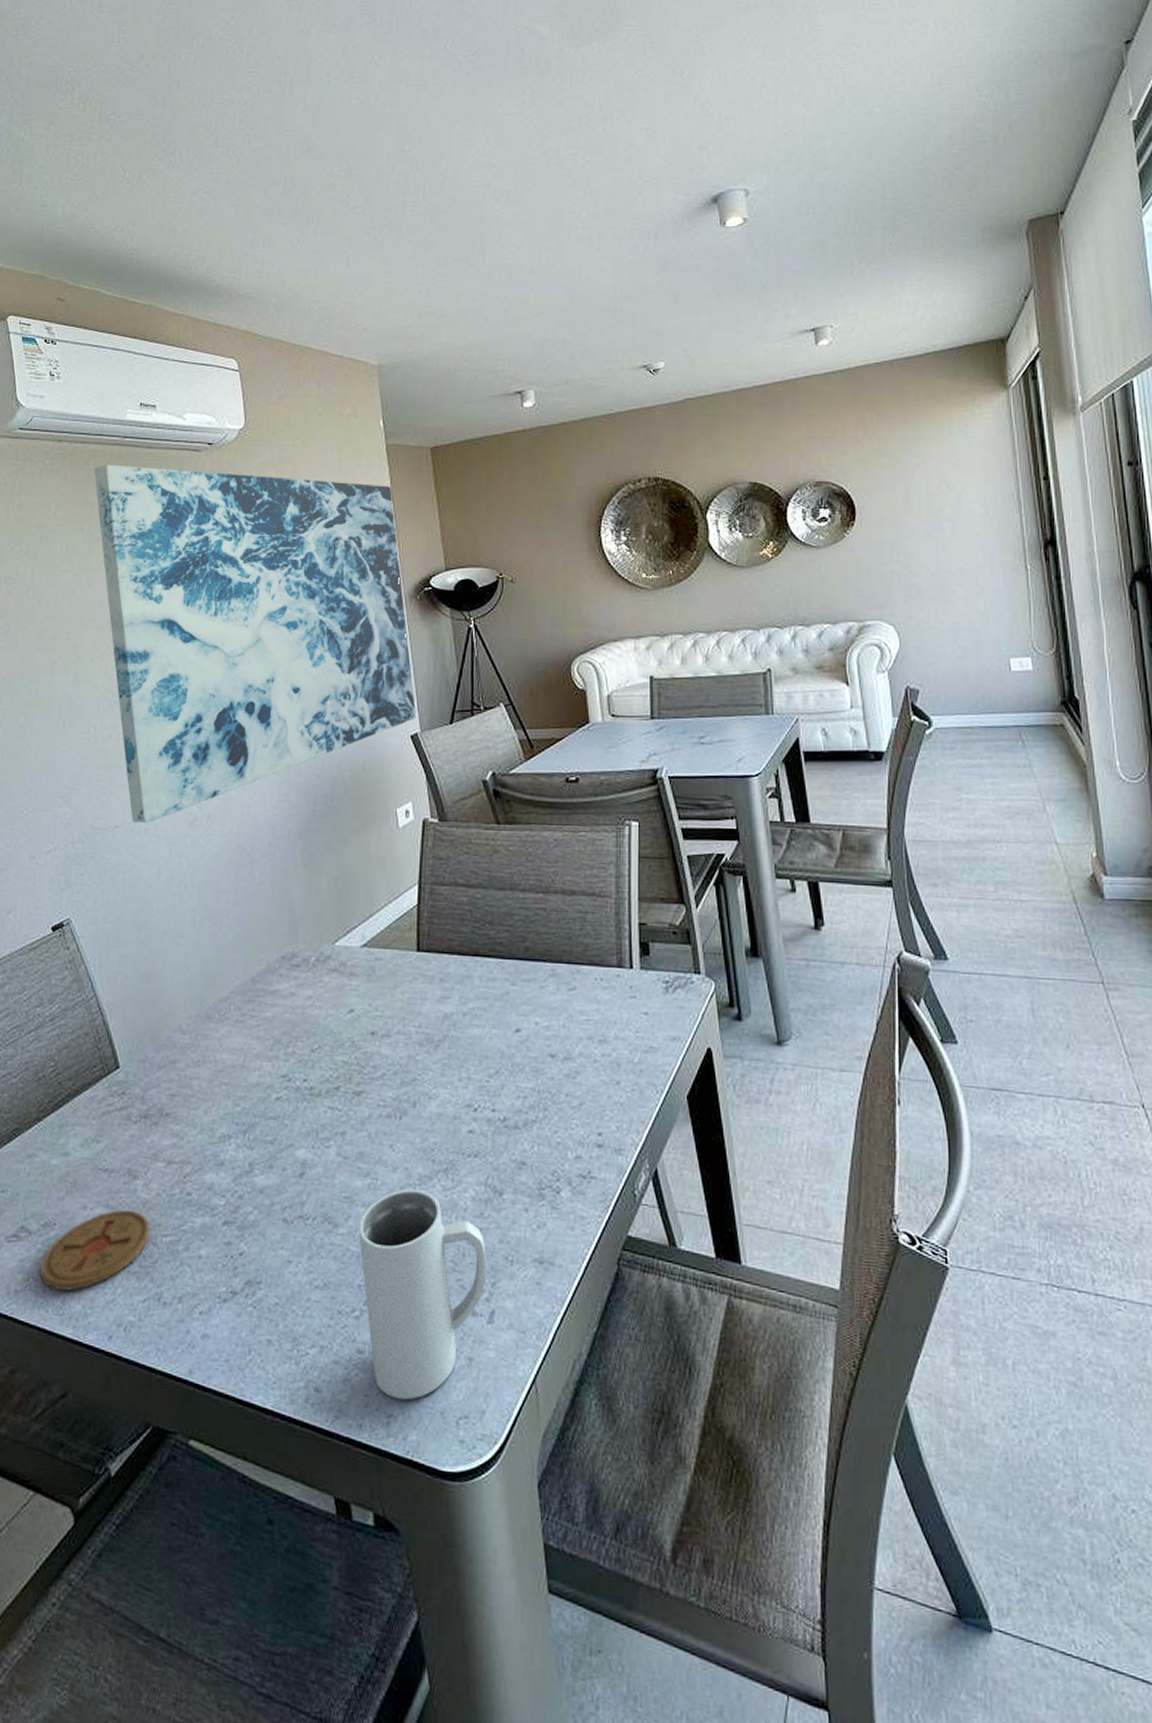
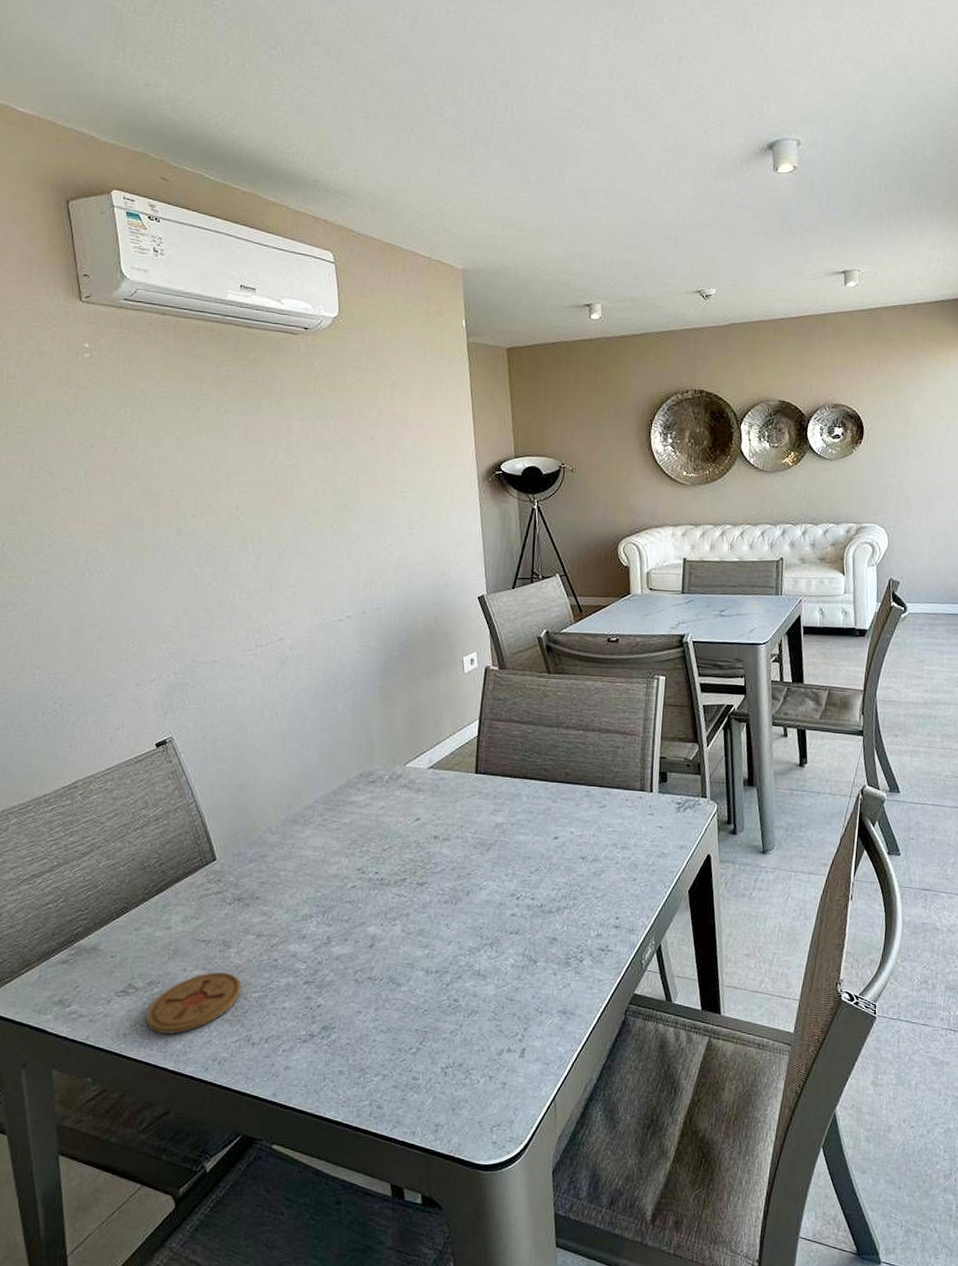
wall art: present [94,464,417,824] -> none [196,339,484,660]
mug: present [359,1189,487,1400] -> none [417,957,521,1114]

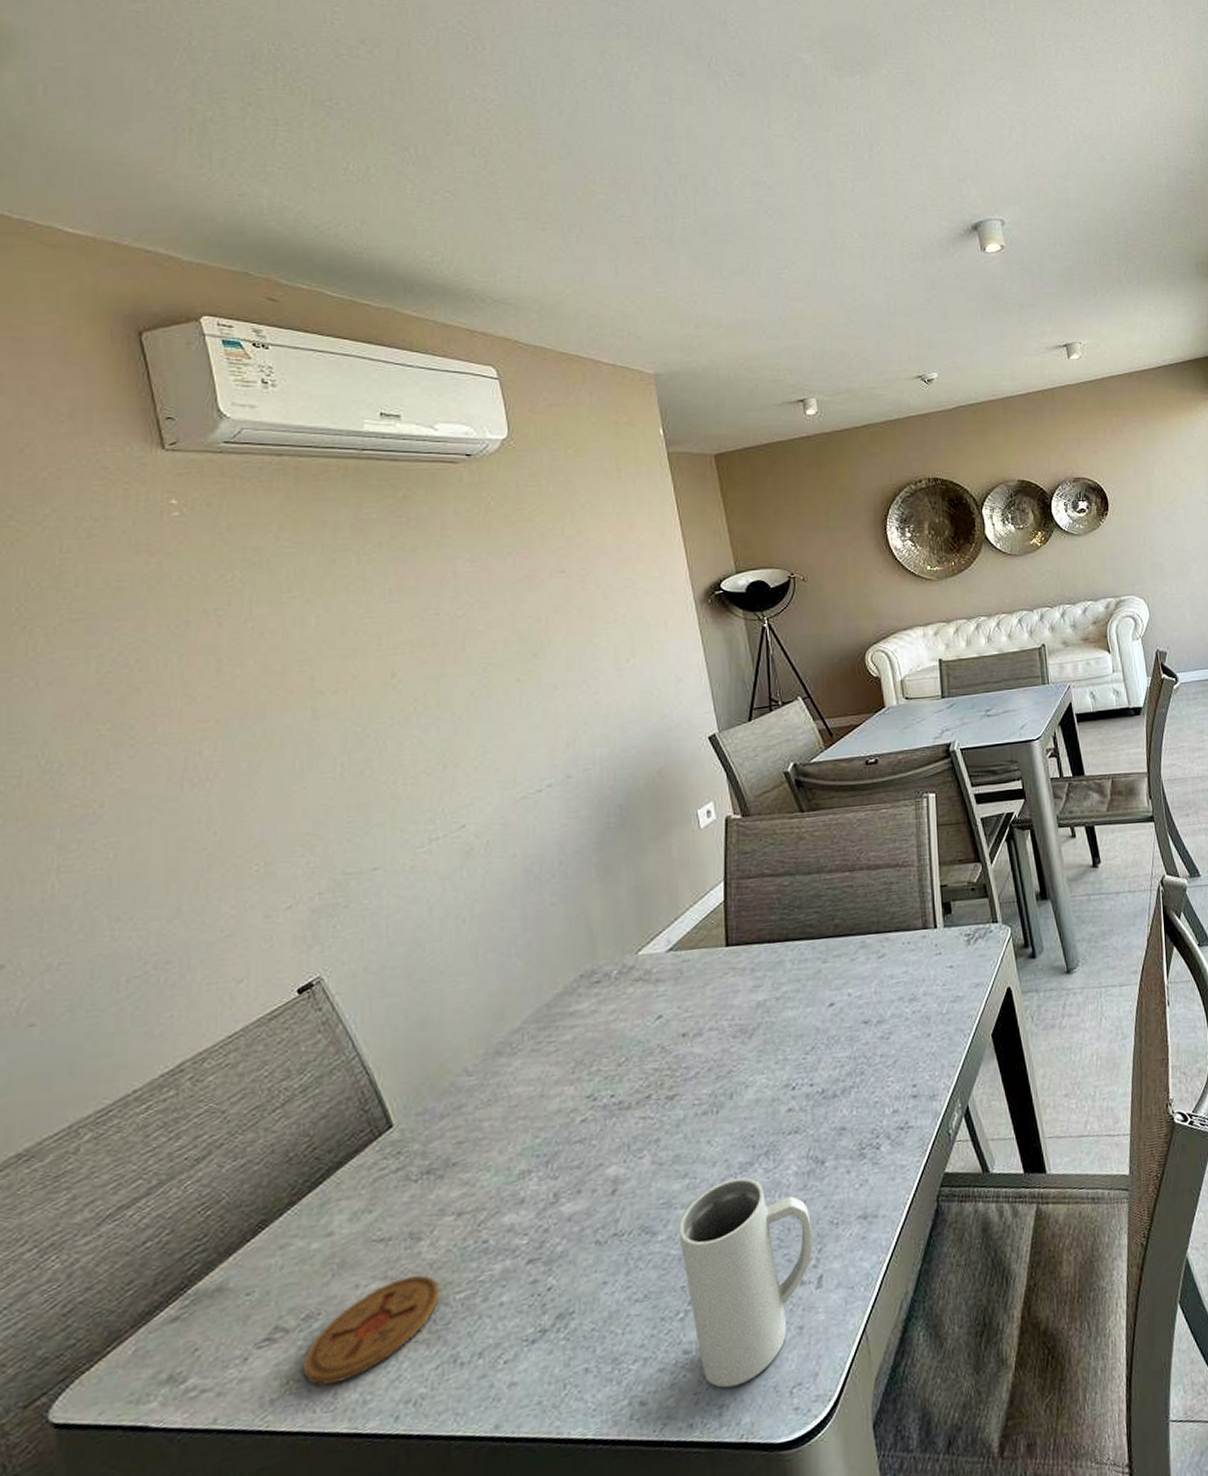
mug: none [417,957,521,1114] -> present [679,1177,813,1388]

